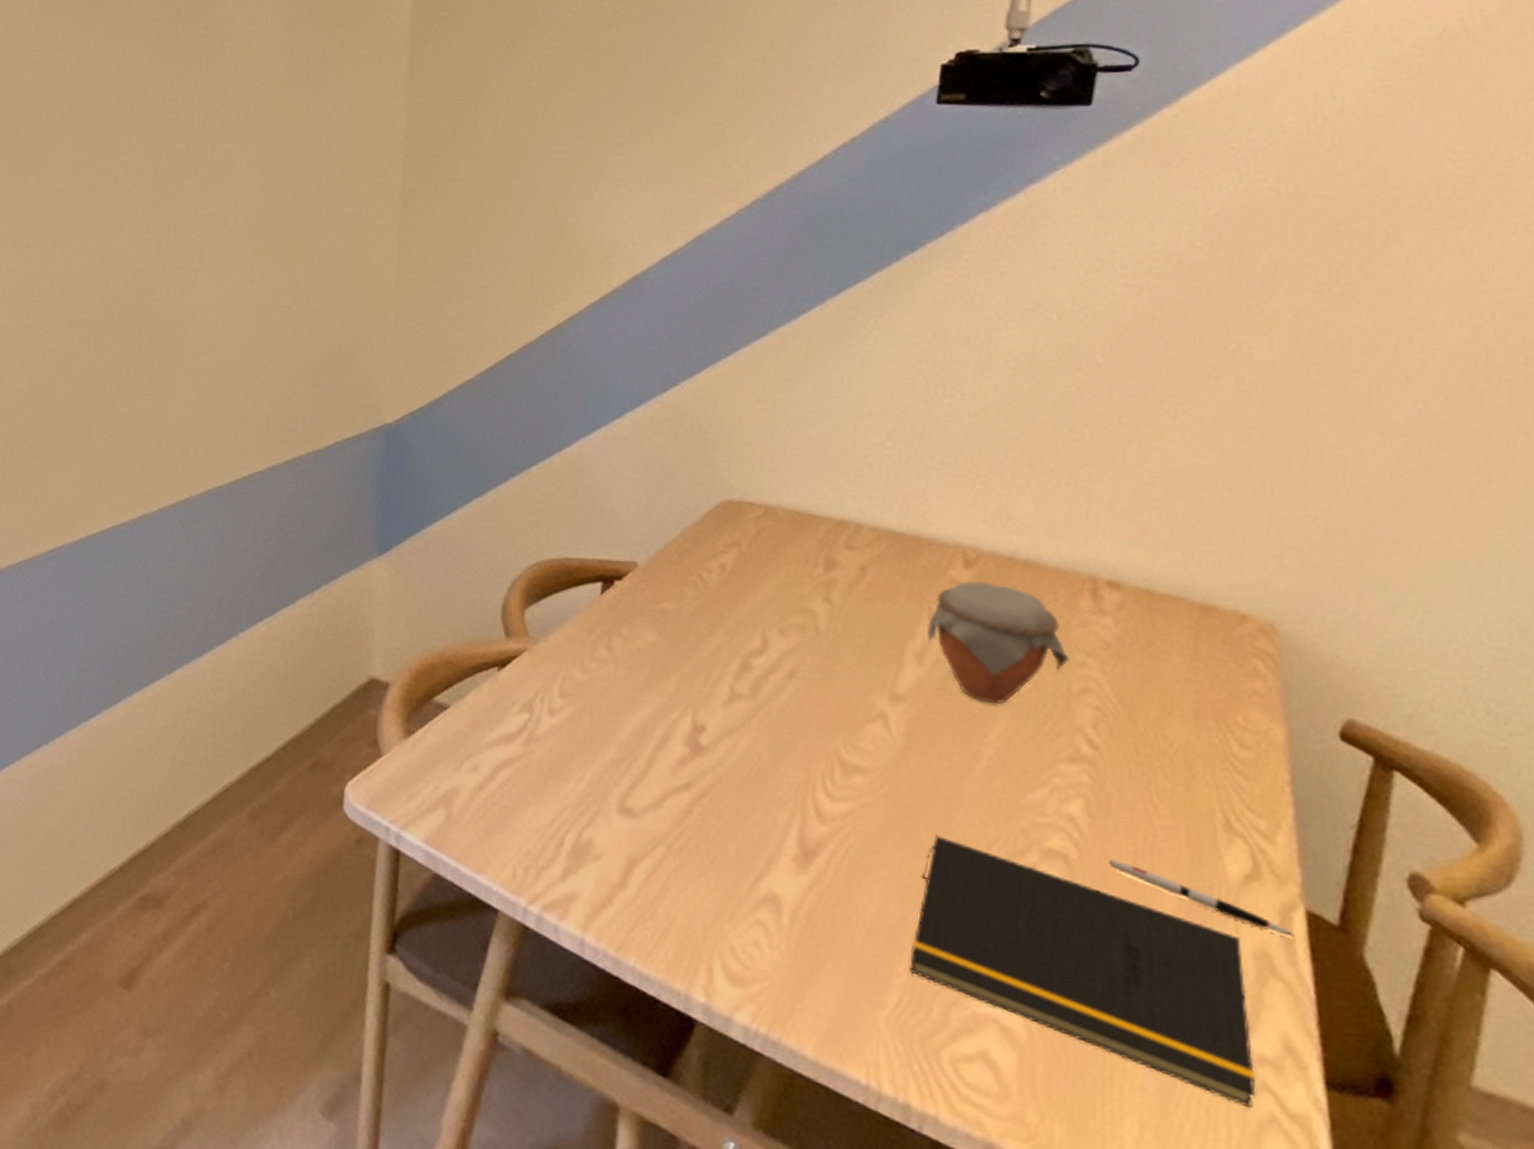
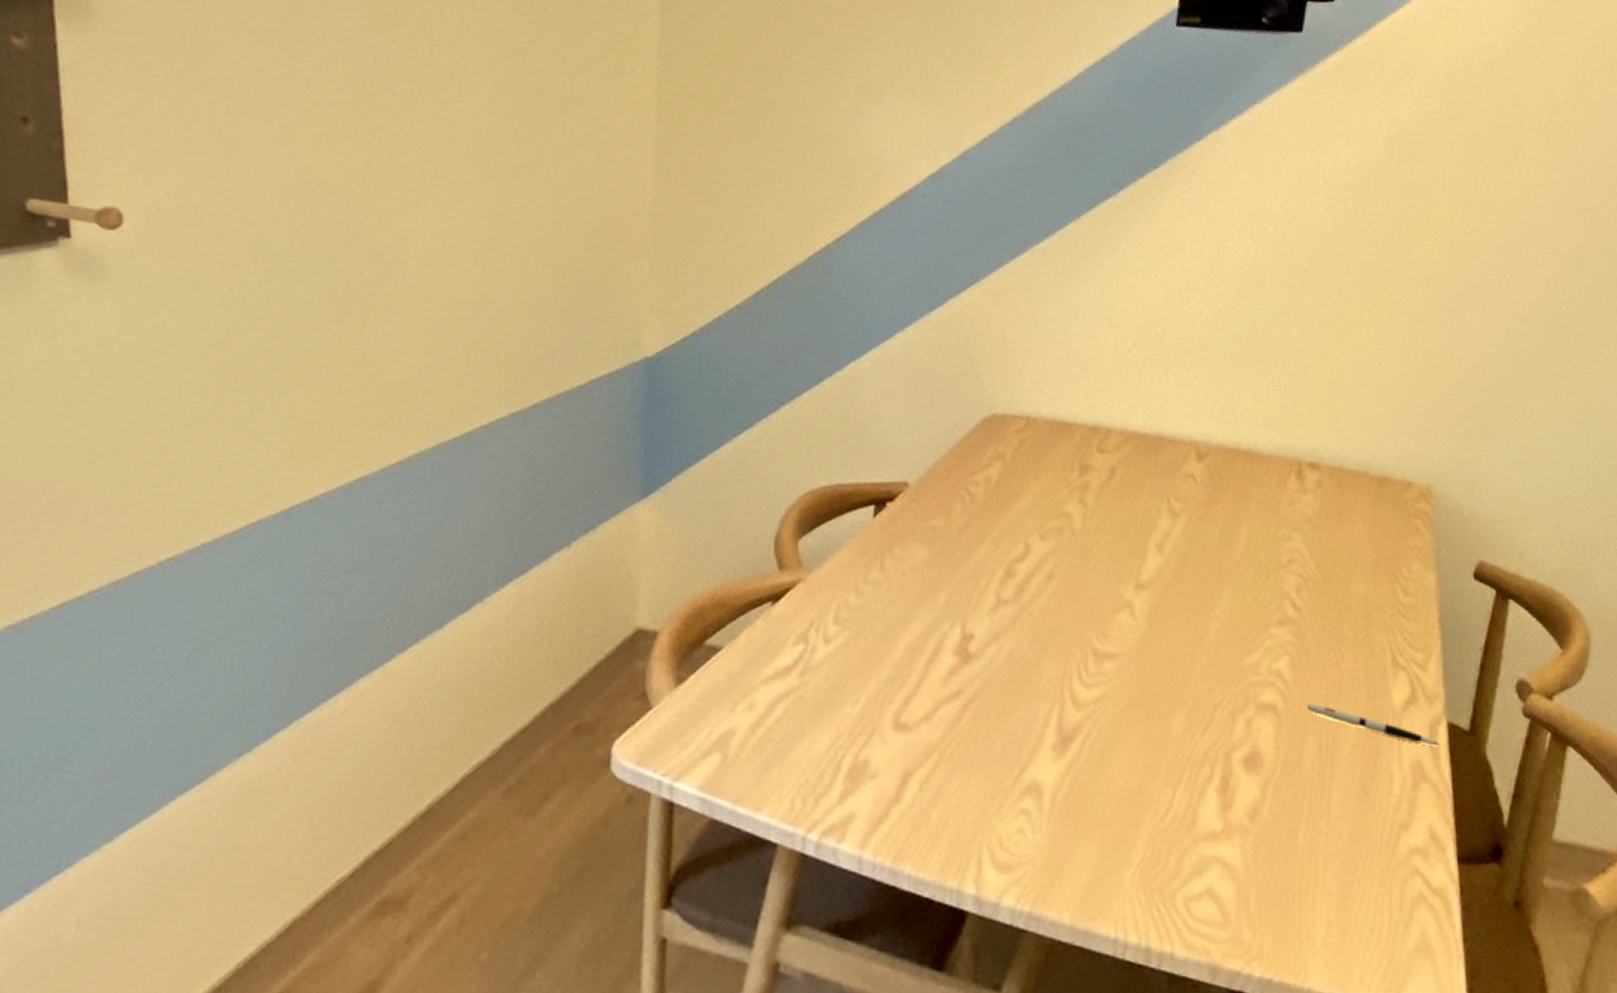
notepad: present [910,835,1256,1107] -> none [1151,706,1410,890]
jar: present [926,580,1070,705] -> none [1165,472,1280,582]

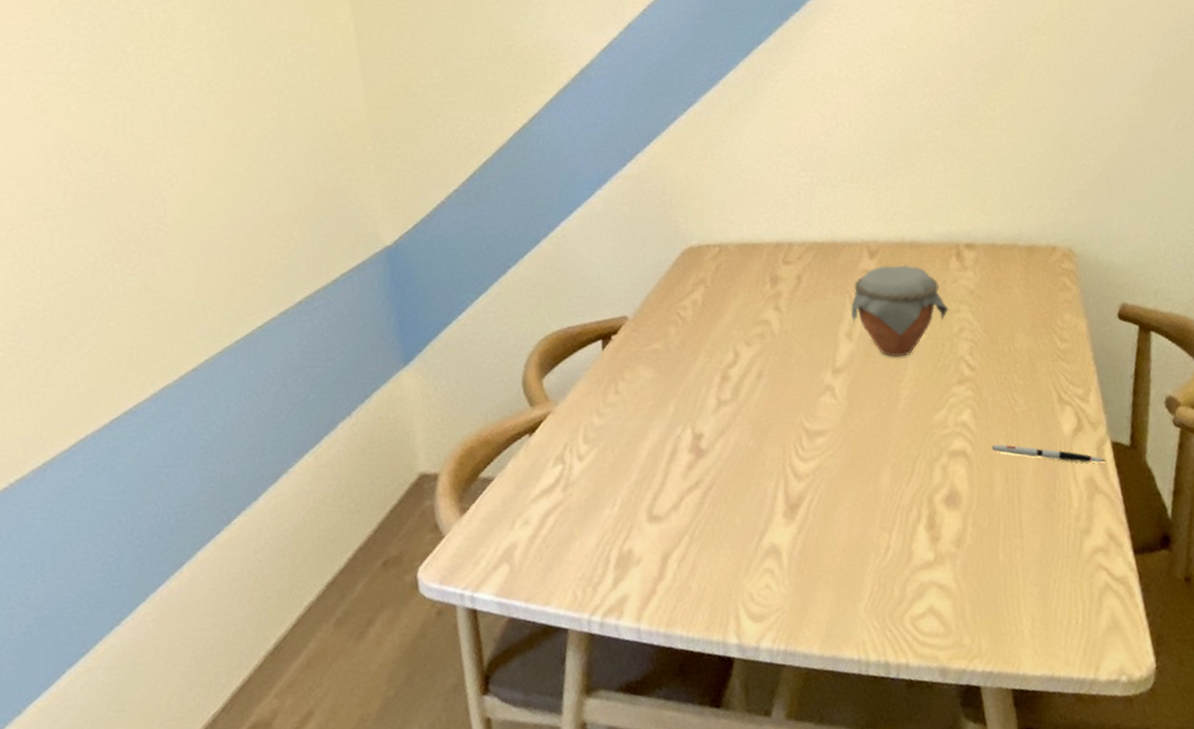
jar: none [1165,472,1280,582] -> present [851,264,949,358]

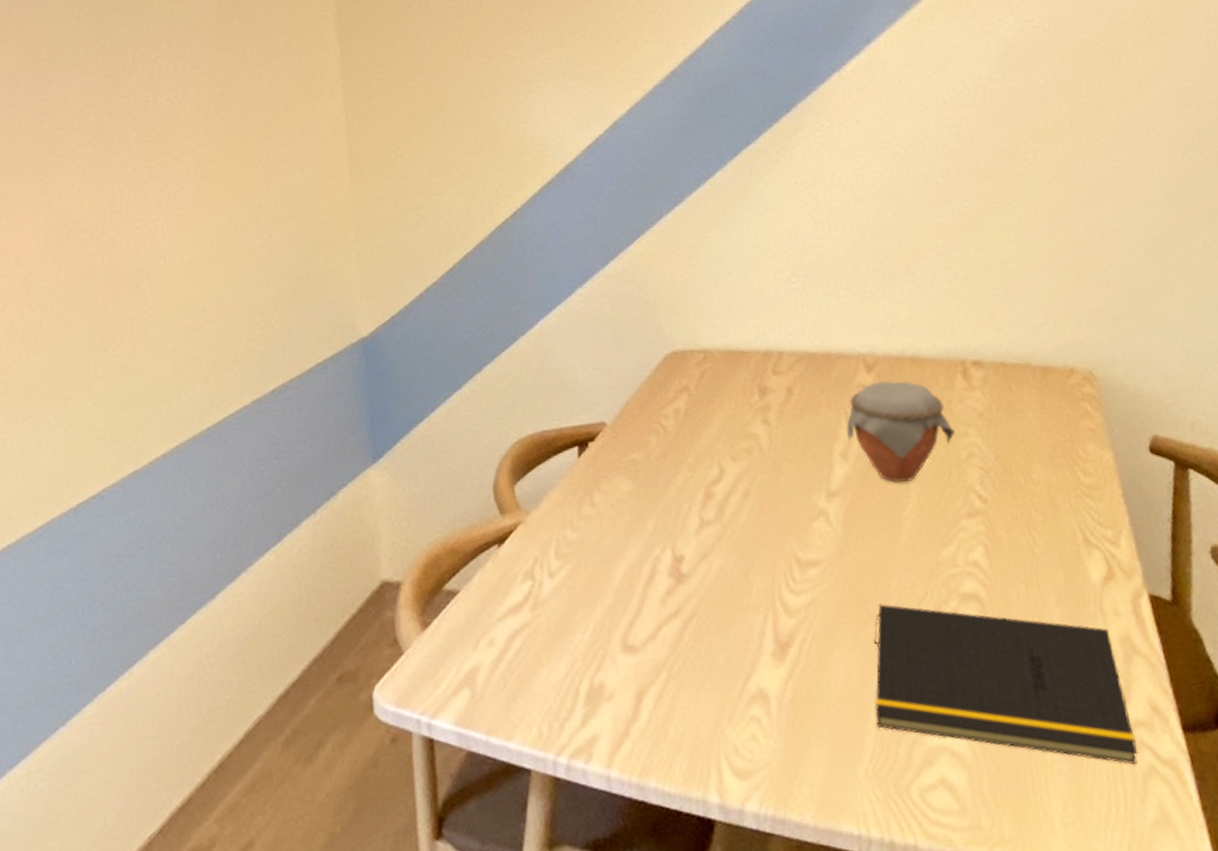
notepad: none [873,464,1095,584] -> present [873,604,1137,764]
pen: present [991,444,1106,463] -> none [1008,589,1144,619]

